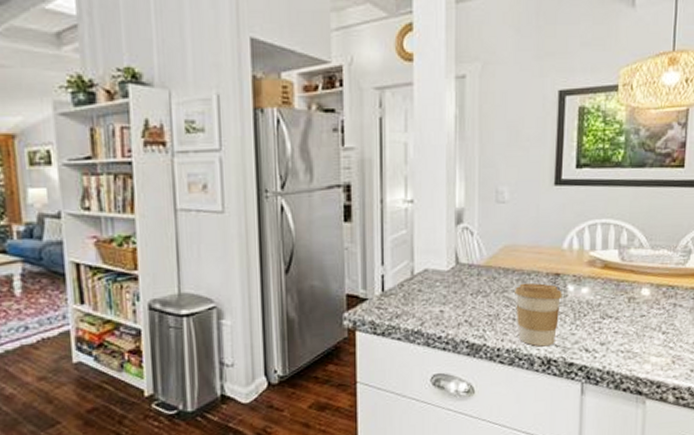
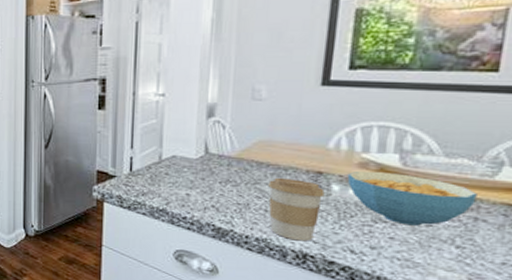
cereal bowl: none [579,268,675,318] -> present [347,170,477,226]

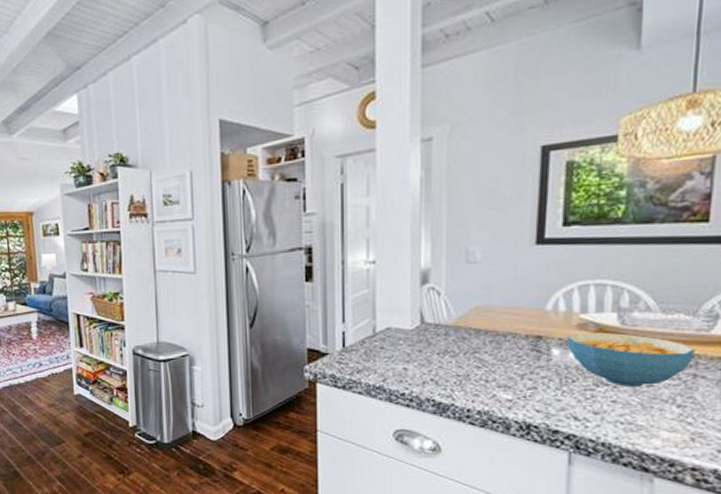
coffee cup: present [268,177,325,242] -> none [487,344,545,411]

